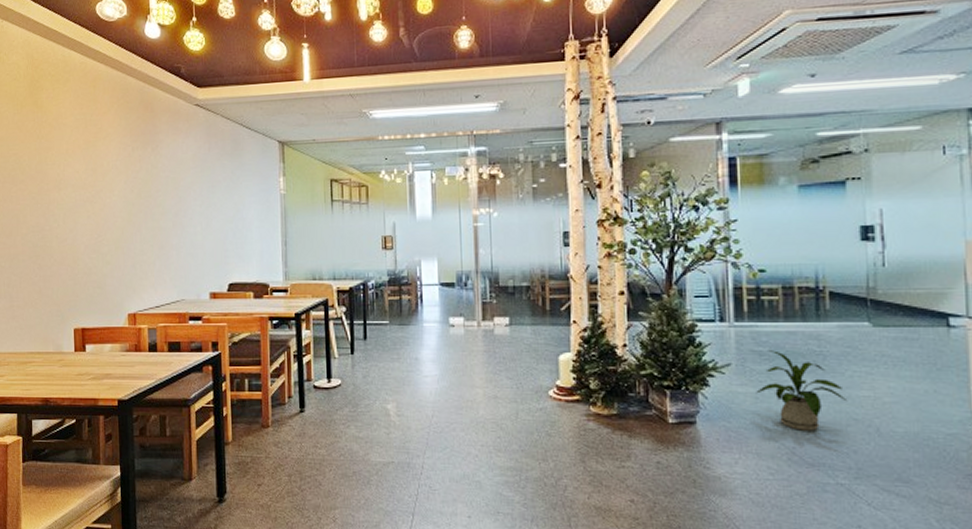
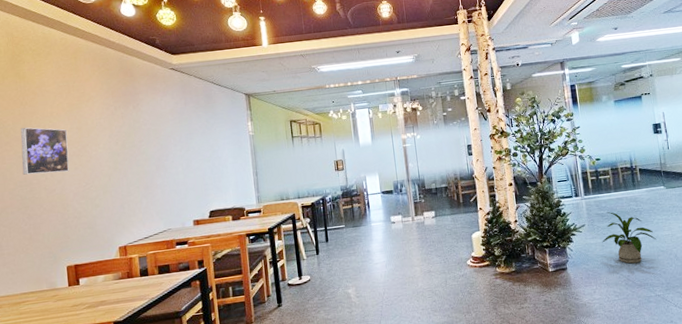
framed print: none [35,164,82,220] -> present [21,127,69,175]

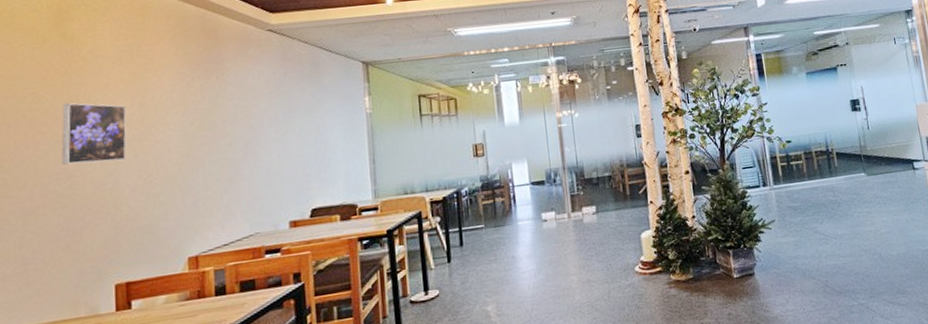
house plant: present [602,212,657,264] -> none [795,204,858,267]

